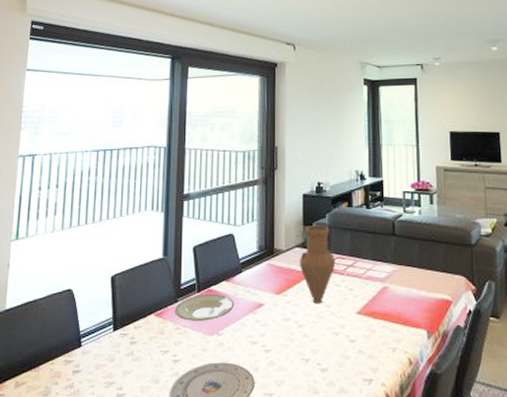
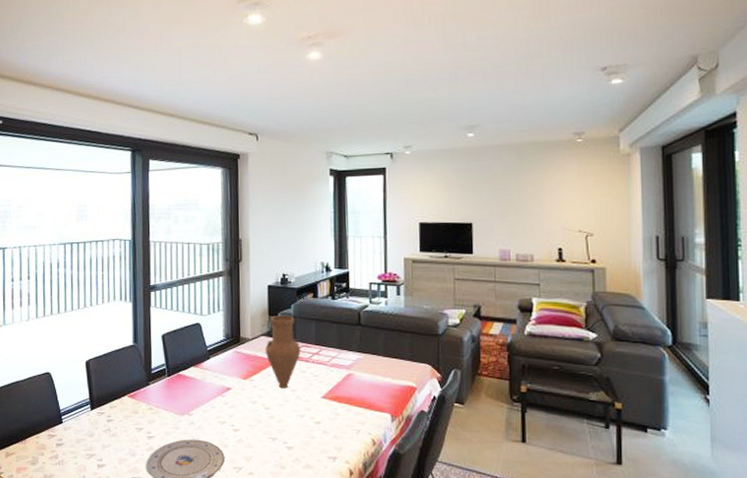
plate: present [175,293,235,321] -> none [147,378,203,402]

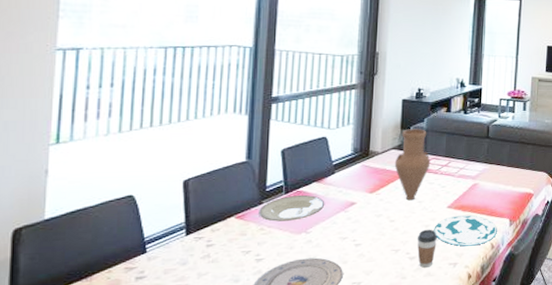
plate: none [147,378,203,402] -> present [259,194,325,222]
coffee cup: none [293,419,314,459] -> present [417,229,437,268]
plate: none [309,407,378,440] -> present [434,215,497,247]

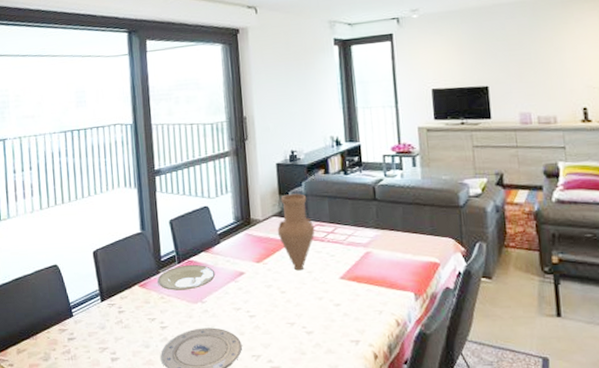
coffee cup: present [417,229,437,268] -> none [311,302,334,344]
plate: present [434,215,497,247] -> none [328,287,401,322]

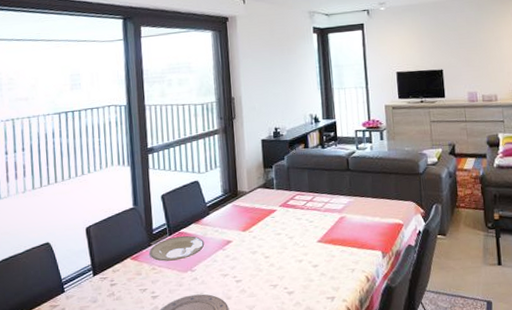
vase: present [277,193,315,271] -> none [262,166,296,237]

